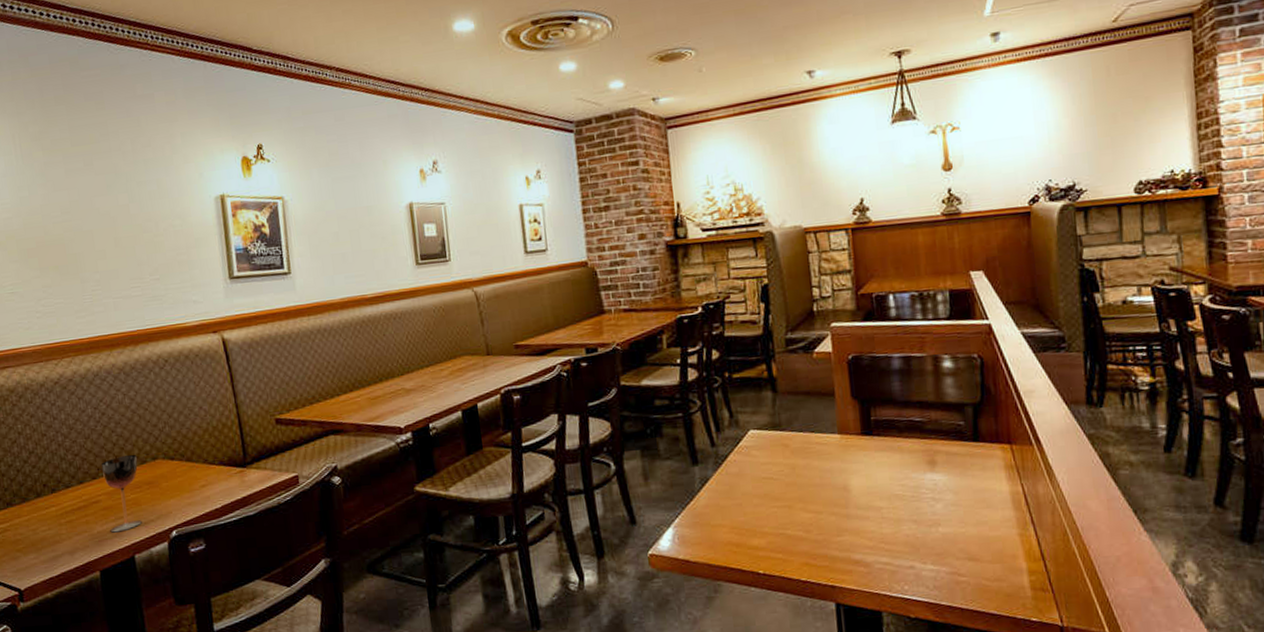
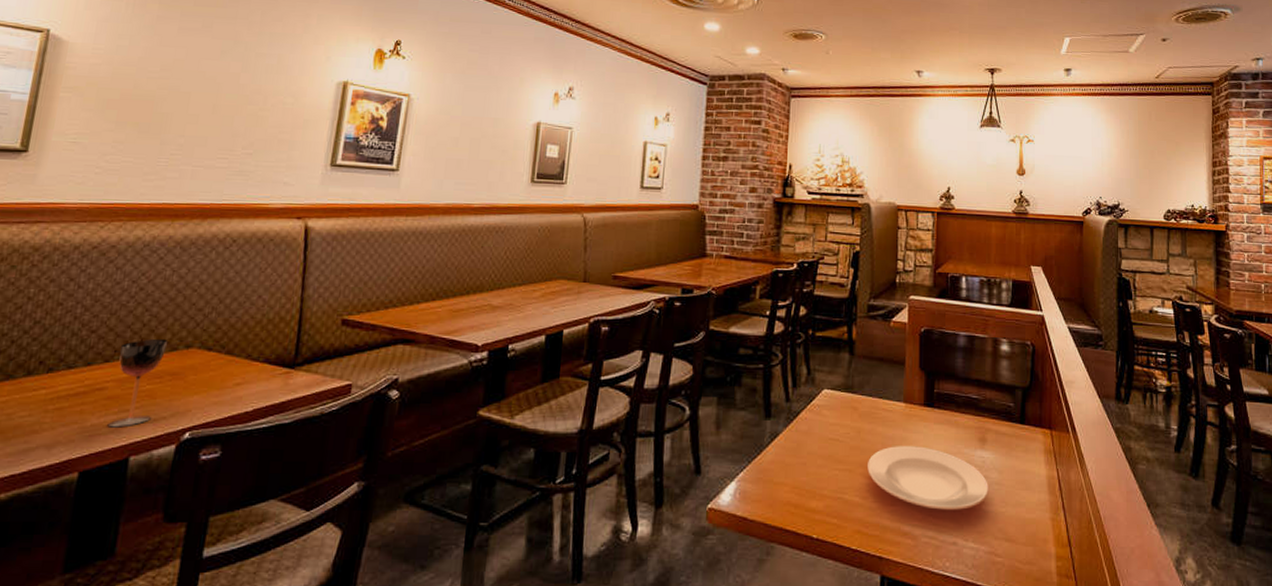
plate: none [806,475,946,536] -> present [866,446,990,510]

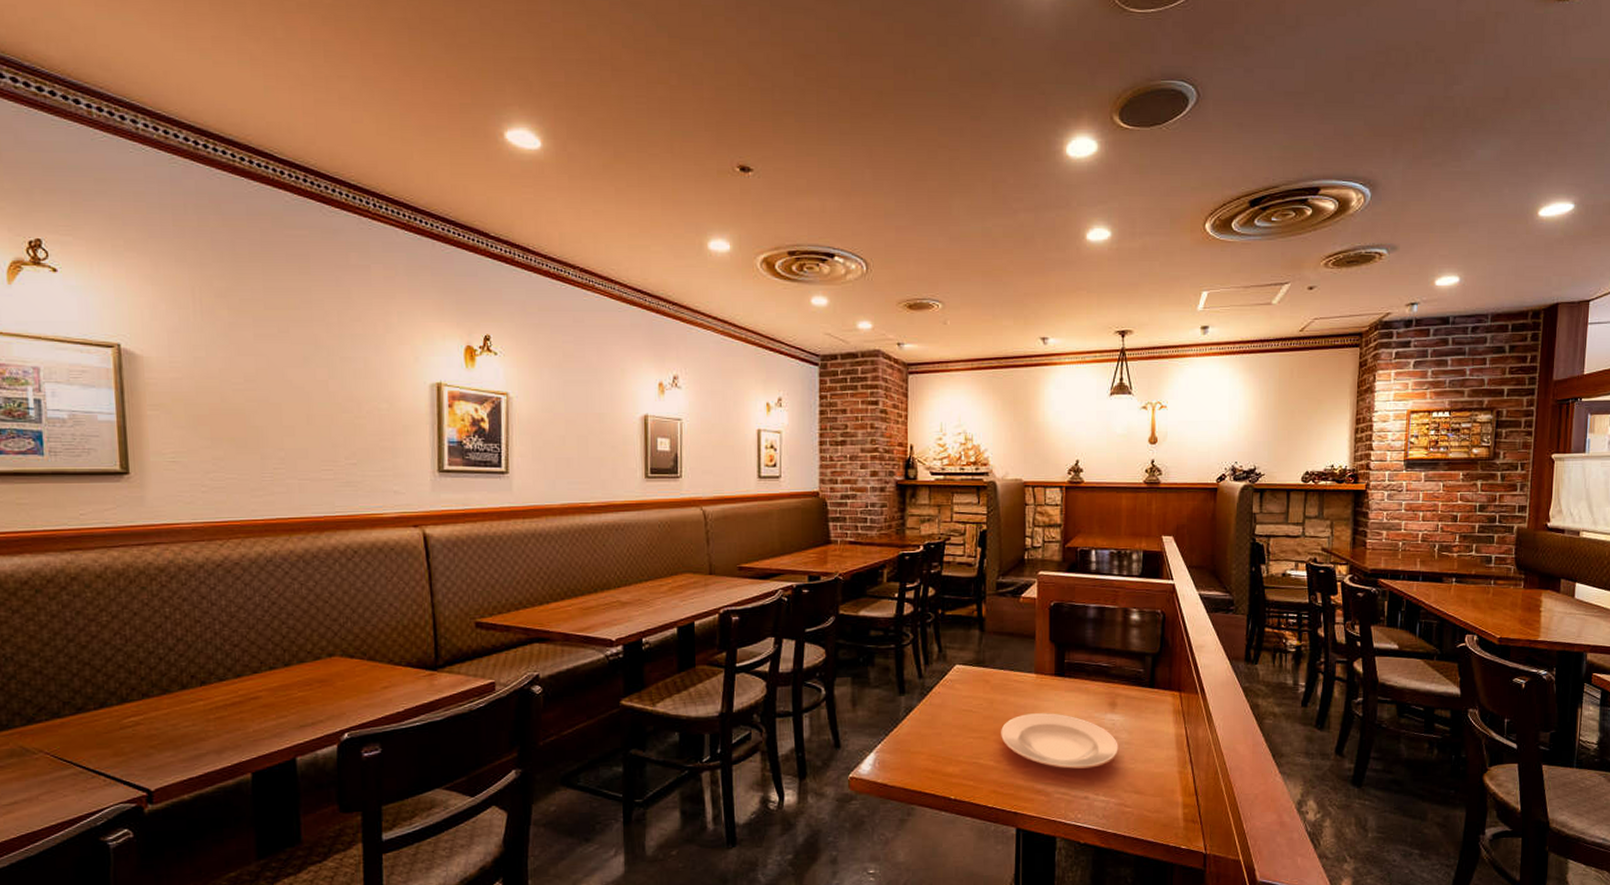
wineglass: present [107,338,169,428] -> none [266,649,310,732]

